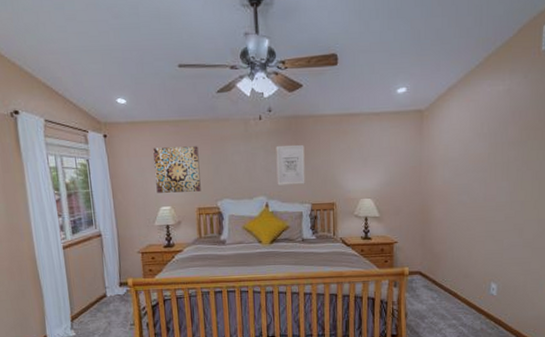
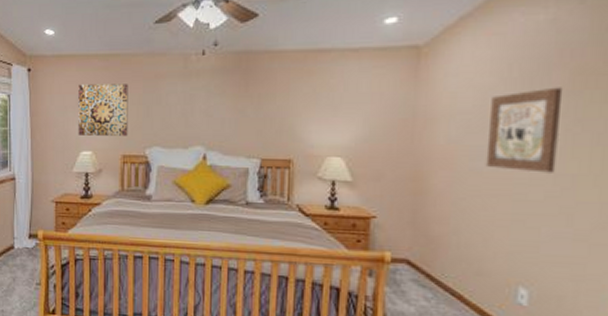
wall art: present [276,144,305,185] -> none [219,85,256,134]
wall art: none [468,139,515,201] -> present [485,87,564,173]

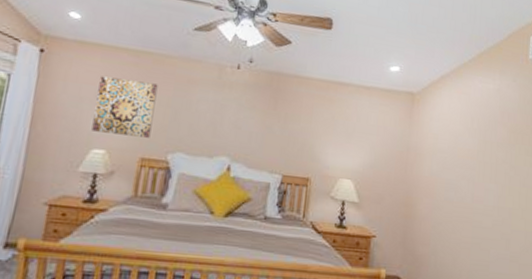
wall art: present [485,87,564,173] -> none [455,139,504,206]

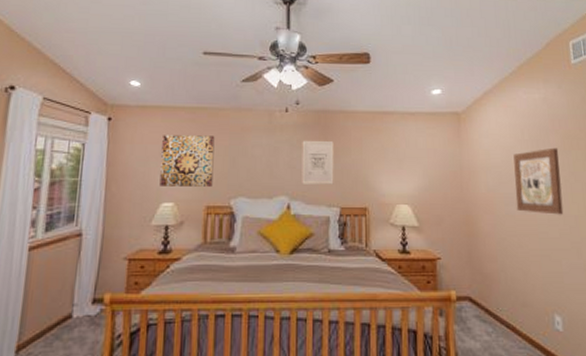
wall art: none [245,100,284,151] -> present [302,140,334,185]
wall art: none [455,139,504,206] -> present [513,147,564,215]

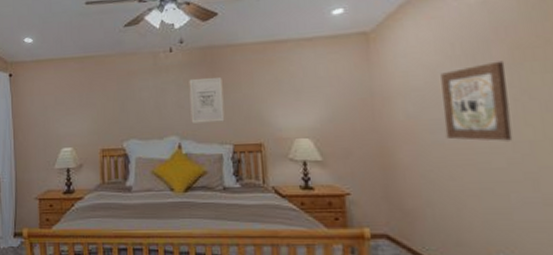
wall art: present [159,135,215,187] -> none [57,82,105,133]

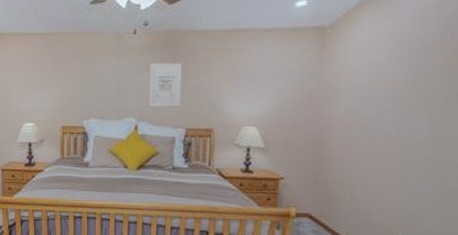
wall art: present [440,61,513,141] -> none [376,64,444,139]

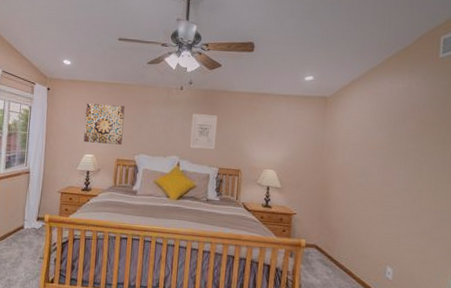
wall art: none [20,60,67,109] -> present [83,103,125,145]

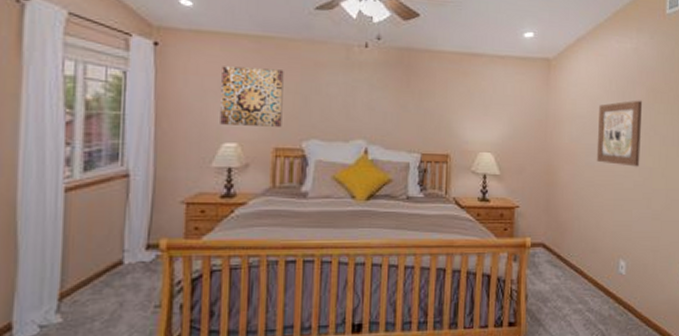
wall art: present [190,113,218,150] -> none [381,80,417,129]
wall art: none [367,131,414,189] -> present [596,100,643,167]

